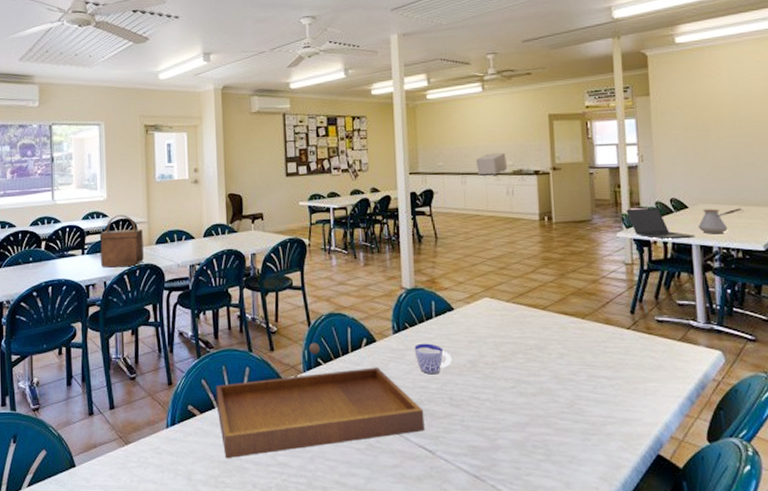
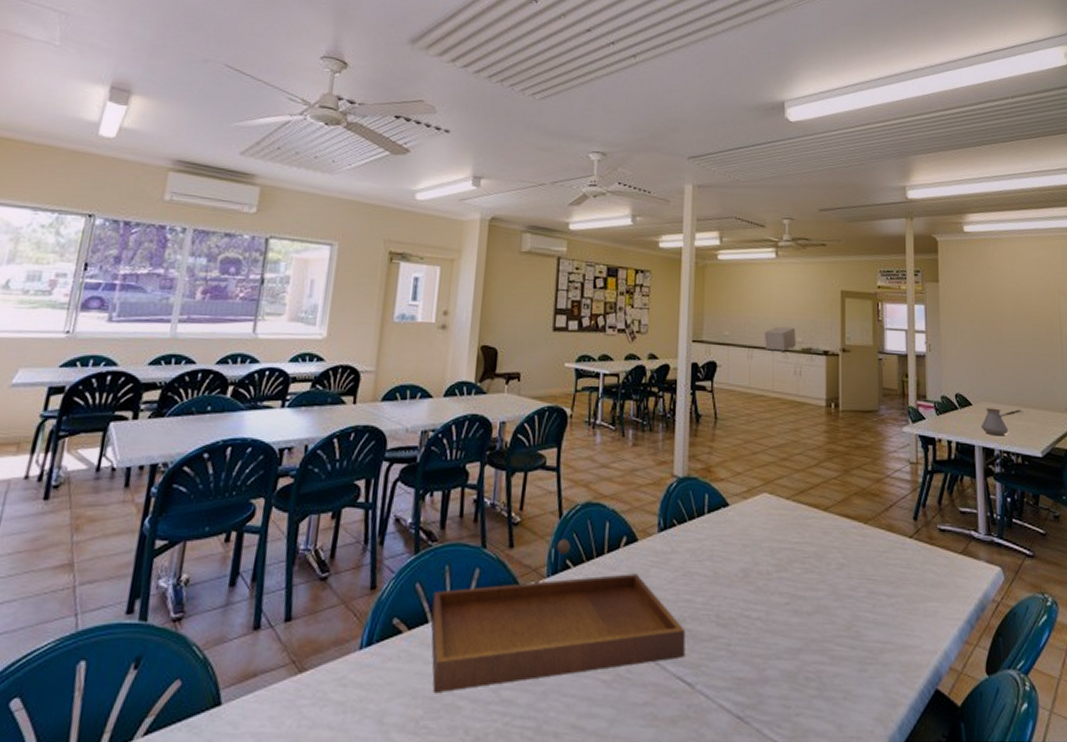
handbag: present [99,215,144,268] -> none [304,360,367,428]
cup: present [414,343,452,375] -> none [680,545,723,585]
laptop: present [626,208,695,239] -> none [913,401,978,438]

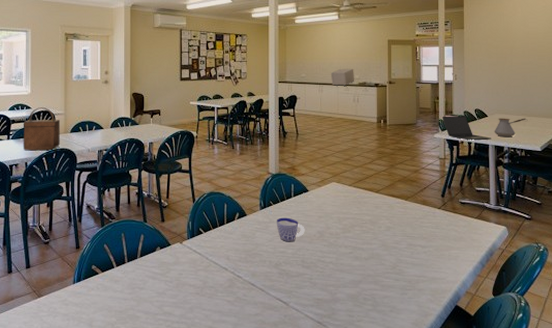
handbag: none [304,360,367,428] -> present [23,107,60,151]
tray: present [431,538,686,692] -> none [115,215,281,308]
cup: none [680,545,723,585] -> present [276,217,305,242]
laptop: none [913,401,978,438] -> present [442,116,492,140]

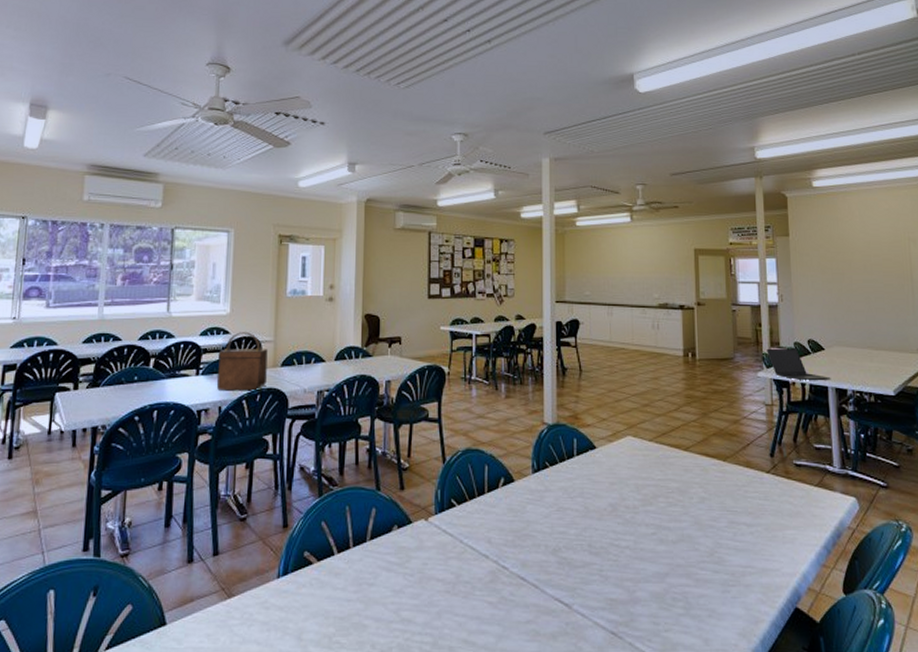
cup: present [276,217,305,242] -> none [554,484,592,519]
microwave: present [331,68,354,87] -> none [623,285,653,309]
coffee pot: present [494,118,528,138] -> none [833,351,876,377]

